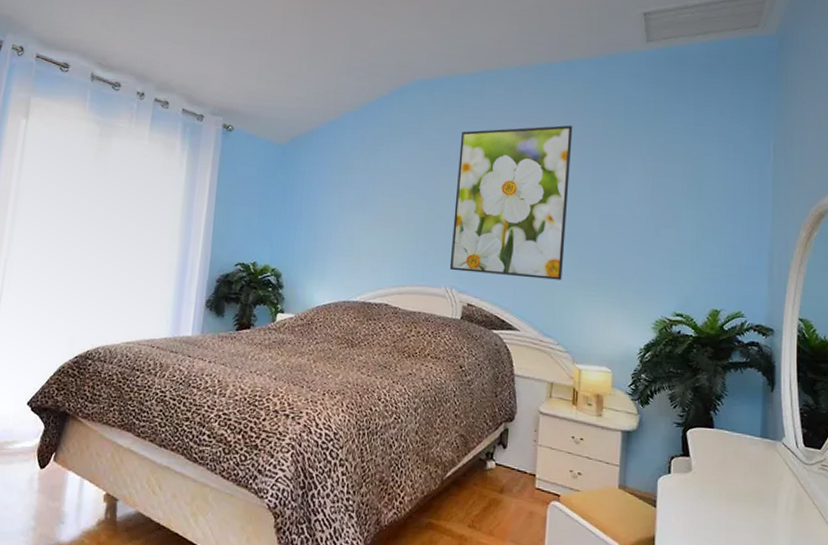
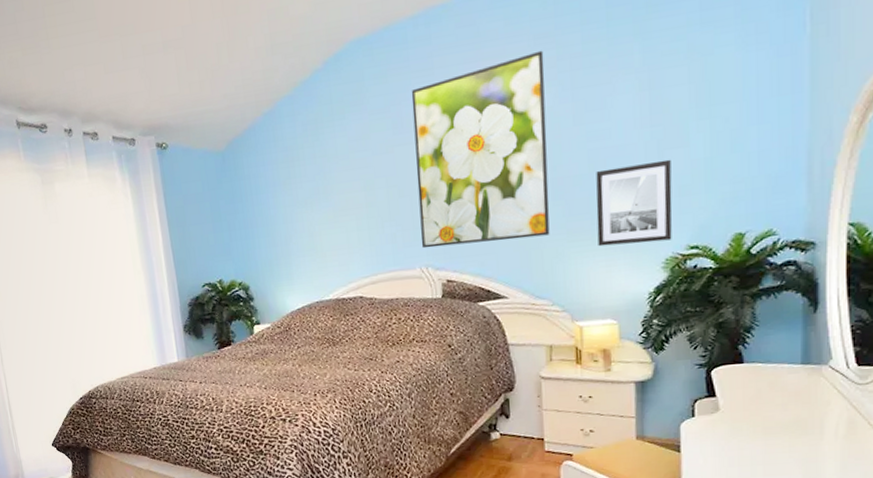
wall art: none [601,233,665,305] -> present [596,159,672,247]

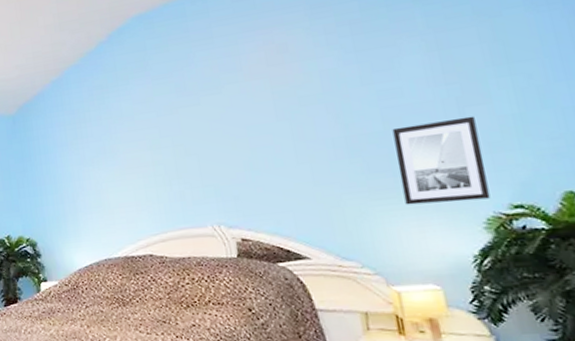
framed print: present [411,50,550,249] -> none [192,18,350,206]

